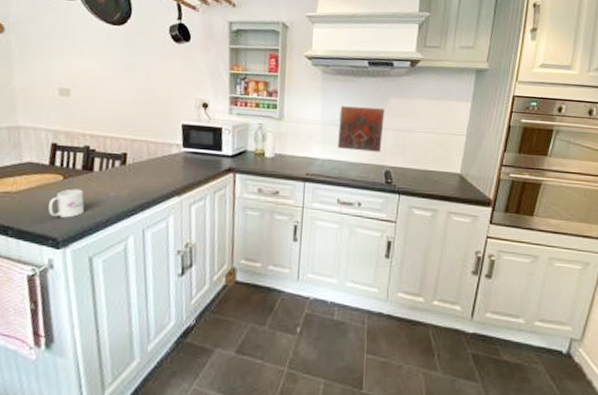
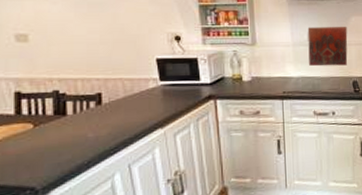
mug: present [47,189,85,218] -> none [19,134,62,167]

